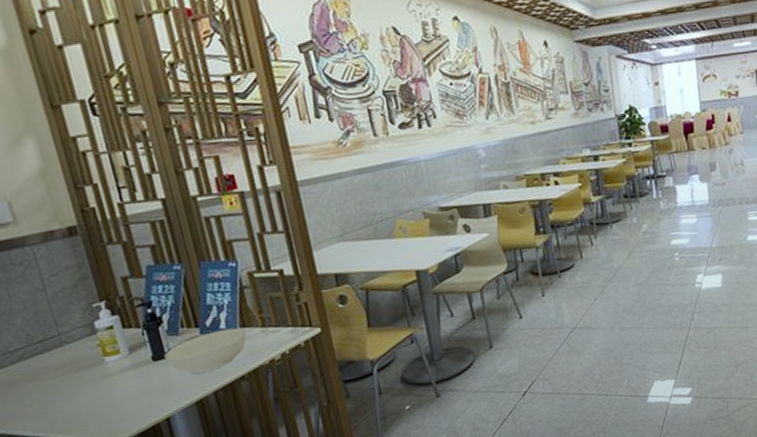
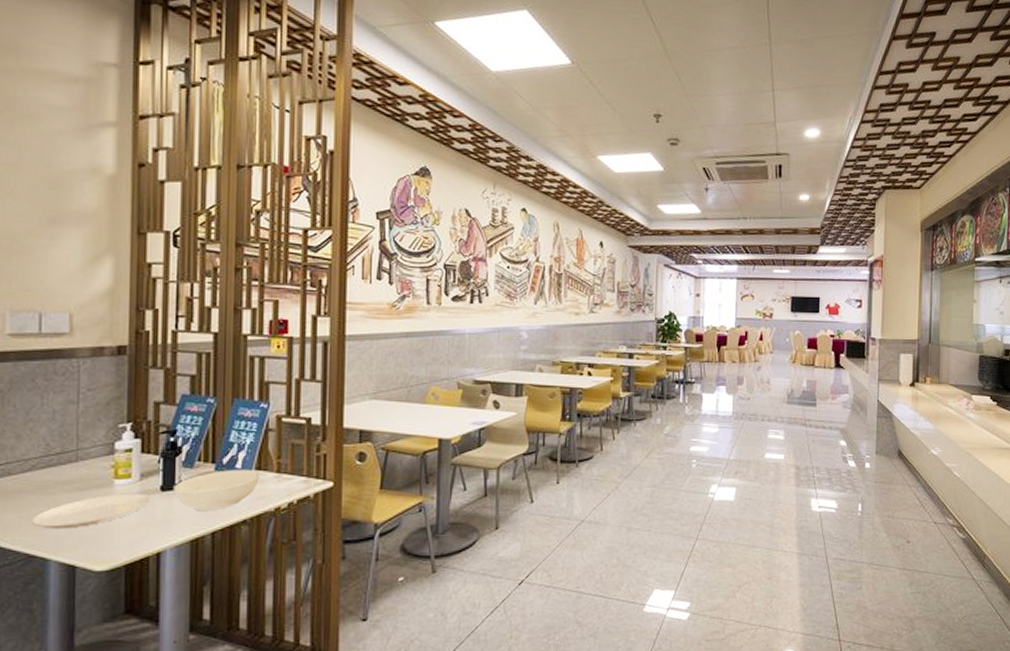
plate: none [36,366,146,412] -> present [32,493,151,529]

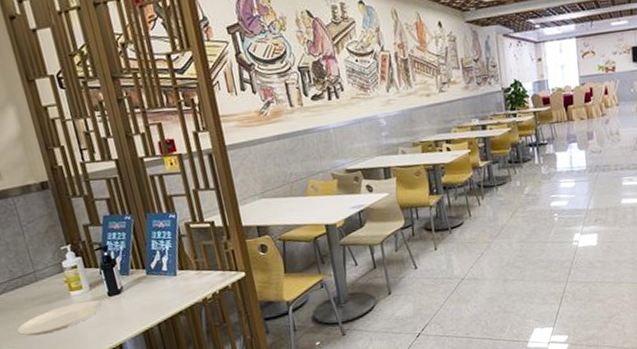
bowl: present [173,469,261,511] -> none [117,270,185,309]

